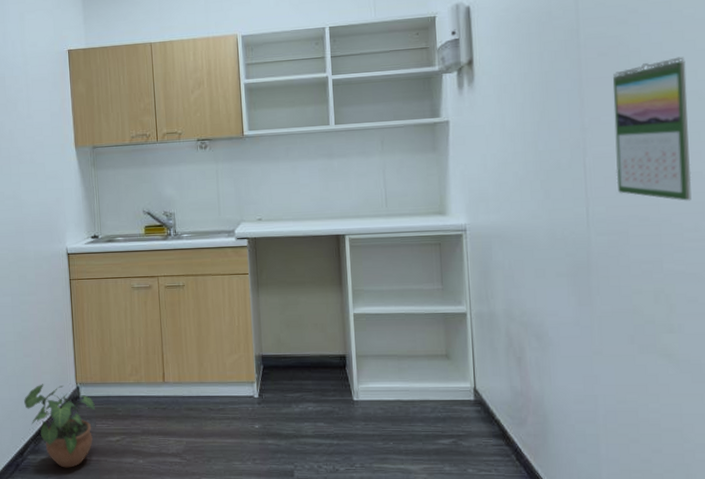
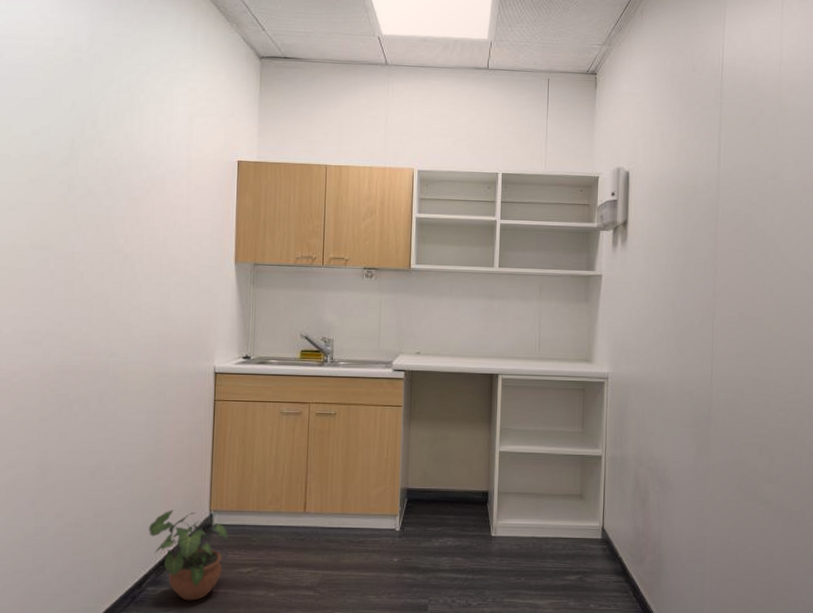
calendar: present [612,57,692,201] -> none [737,240,800,367]

